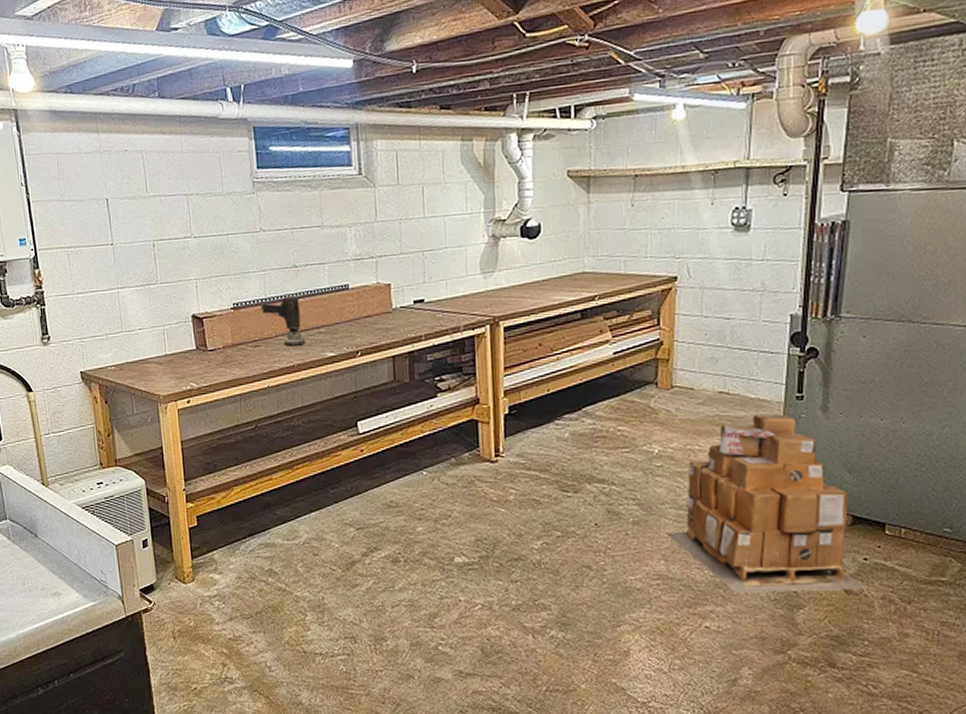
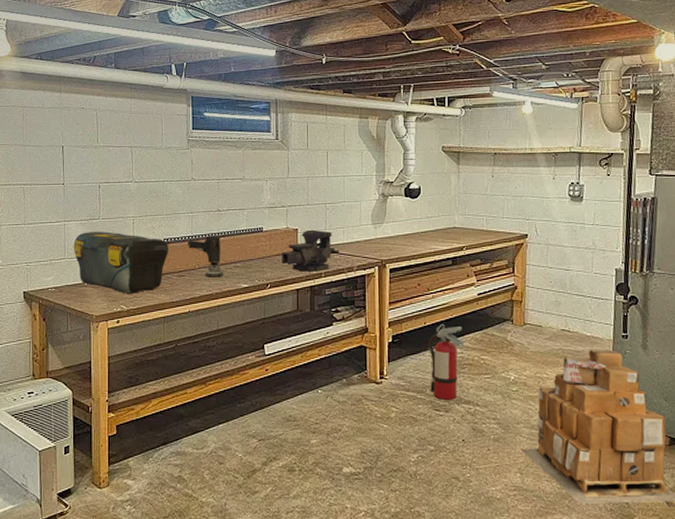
toolbox: none [130,298,240,370] -> present [73,232,168,294]
bench vise: none [372,283,443,336] -> present [282,229,340,273]
fire extinguisher: none [553,391,596,479] -> present [428,324,463,400]

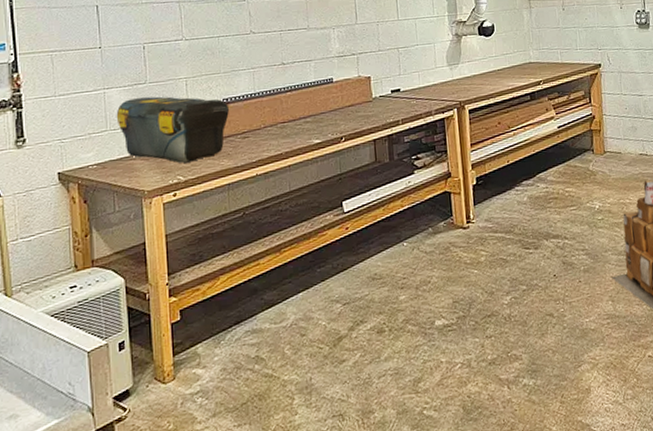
orbital sander: present [188,235,224,277] -> none [250,90,293,136]
bench vise: present [282,229,340,273] -> none [355,76,417,122]
fire extinguisher: present [428,324,463,400] -> none [513,161,548,238]

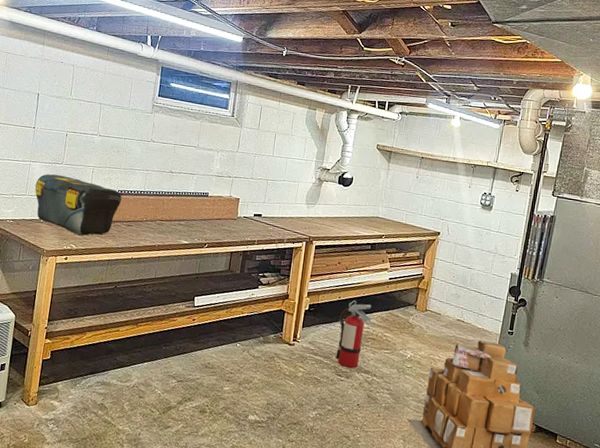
fire extinguisher: none [513,161,548,238] -> present [335,300,372,368]

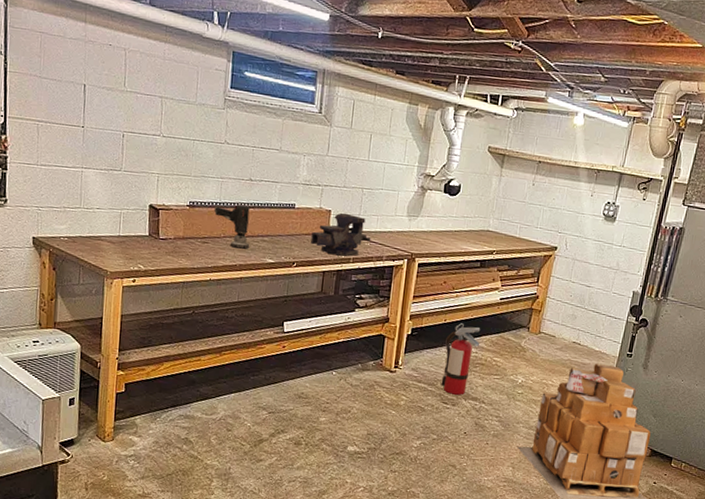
toolbox: present [34,174,122,235] -> none [90,182,194,254]
orbital sander: none [139,193,169,232] -> present [214,204,250,249]
bench vise: none [221,200,274,239] -> present [311,213,371,257]

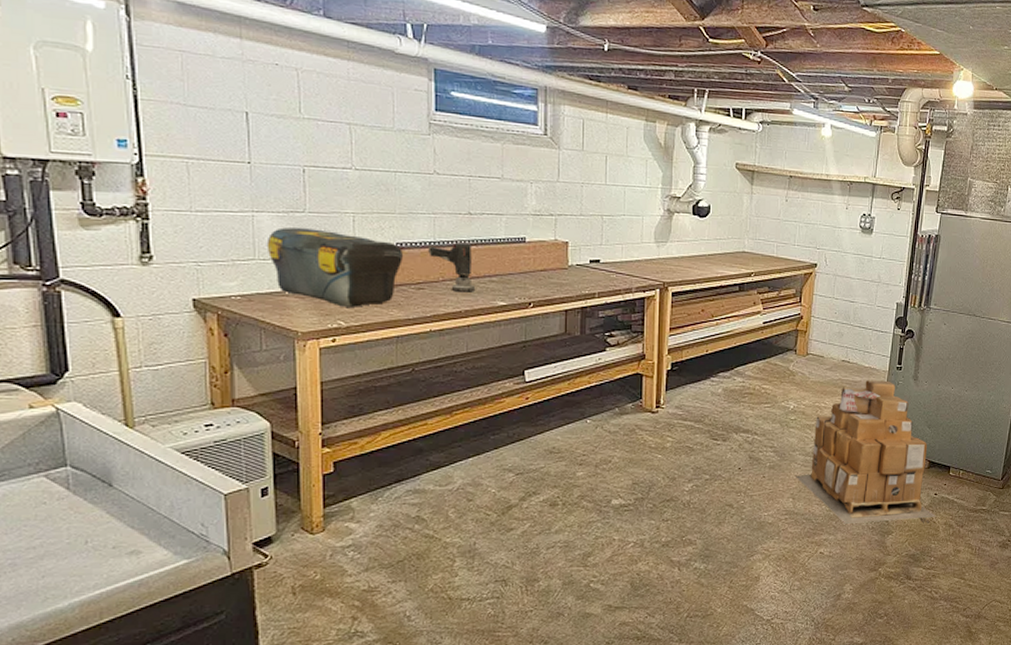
toolbox: none [90,182,194,254] -> present [266,227,403,307]
bench vise: present [311,213,371,257] -> none [548,243,617,293]
fire extinguisher: present [441,323,481,395] -> none [709,352,746,429]

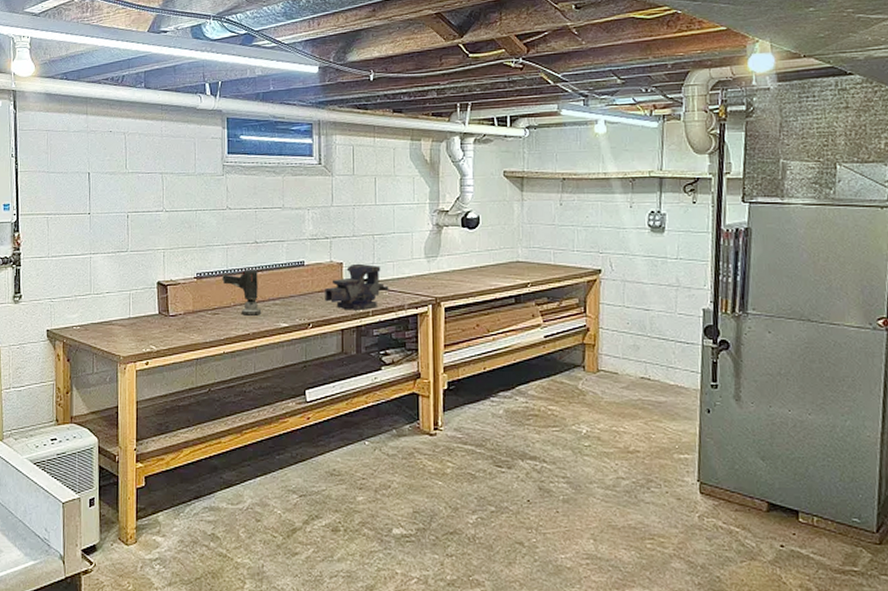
toolbox: present [266,227,403,307] -> none [99,265,201,333]
bench vise: none [548,243,617,293] -> present [325,263,389,312]
cardboard boxes: present [796,380,936,524] -> none [595,401,786,584]

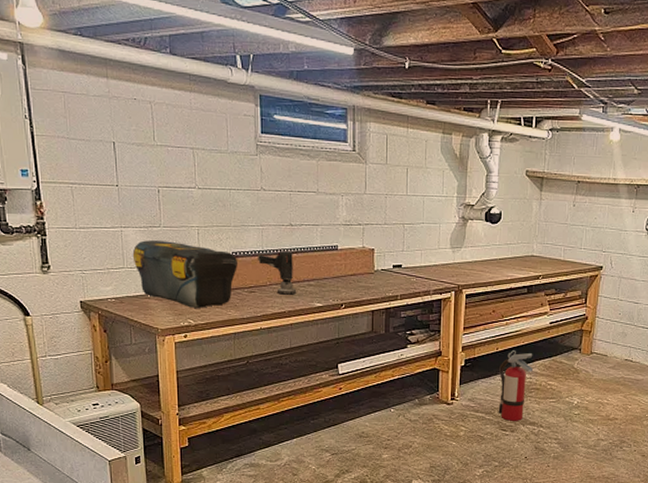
toolbox: none [99,265,201,333] -> present [132,240,237,308]
bench vise: present [325,263,389,312] -> none [357,250,417,295]
fire extinguisher: none [489,370,528,455] -> present [498,350,533,421]

